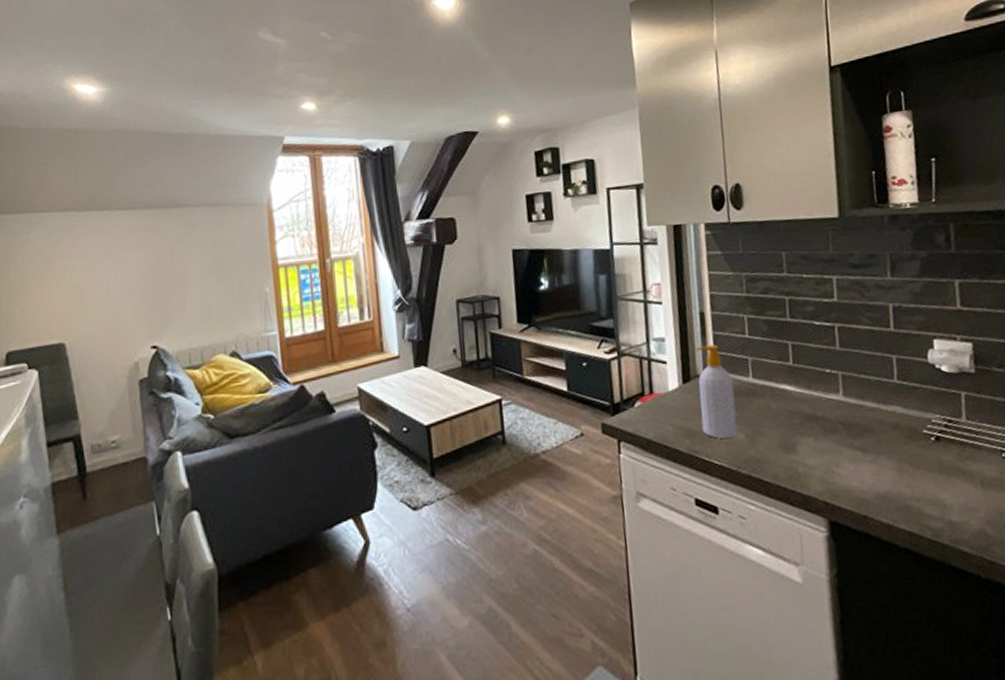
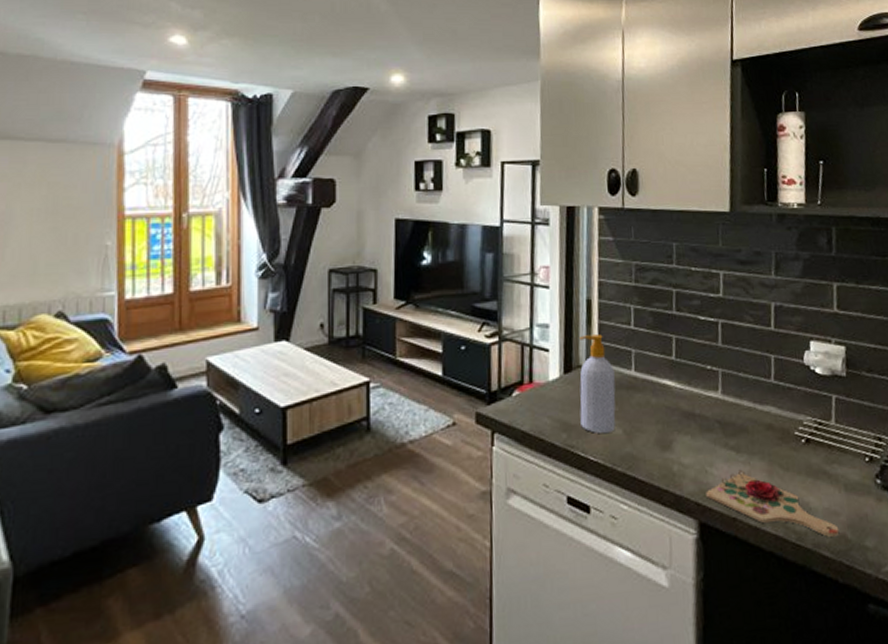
cutting board: none [834,468,978,533] -> present [706,469,840,537]

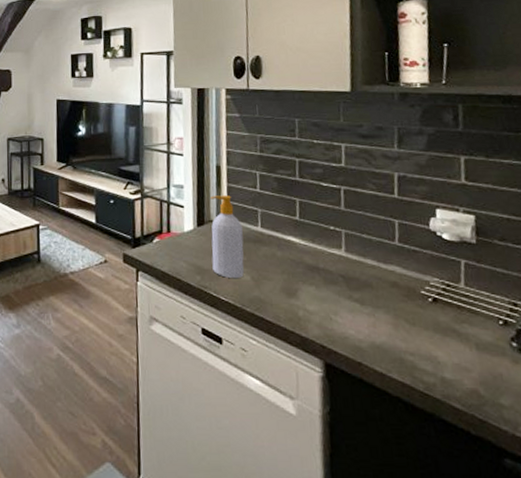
cutting board: present [706,469,840,537] -> none [331,320,471,391]

